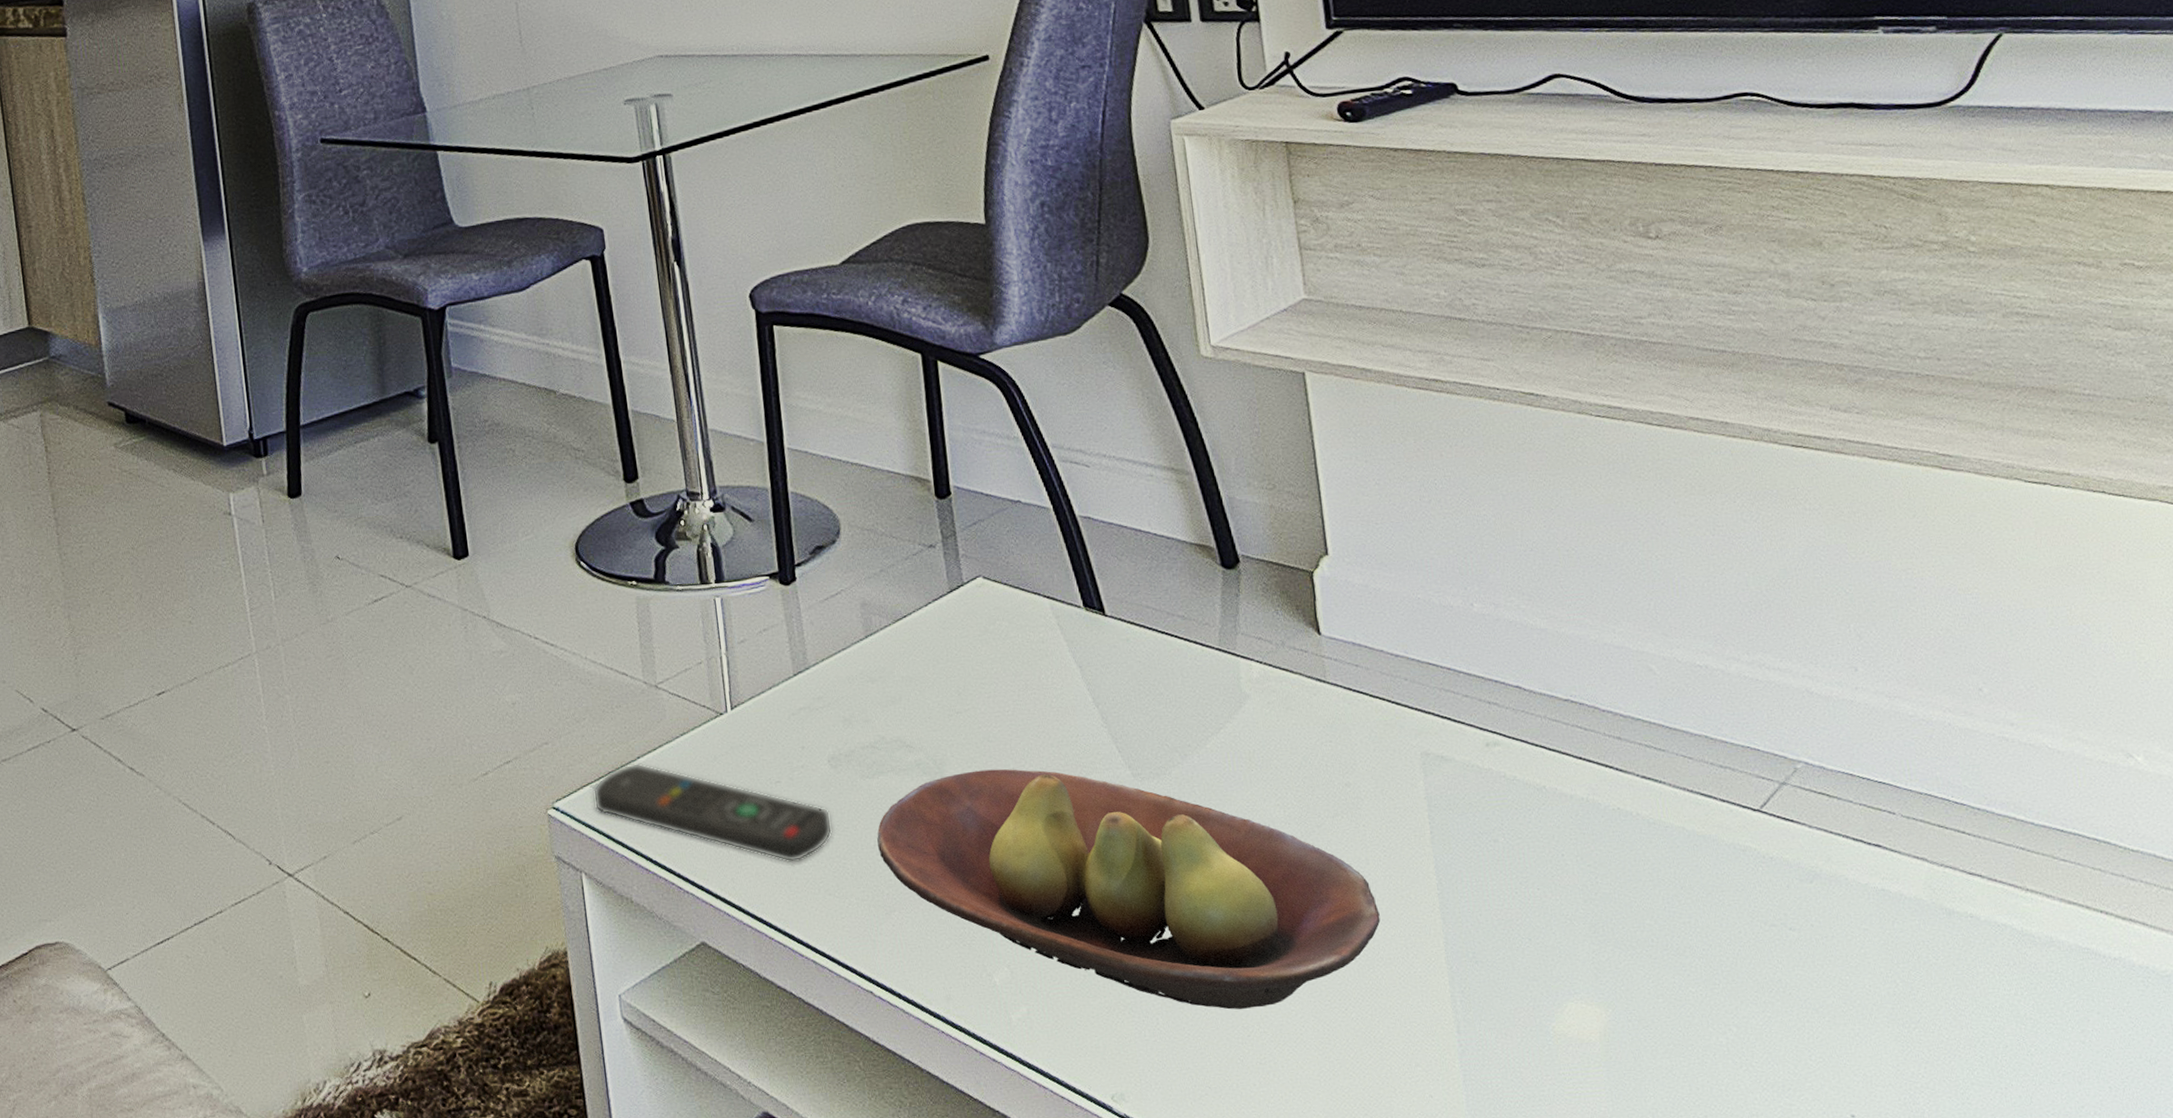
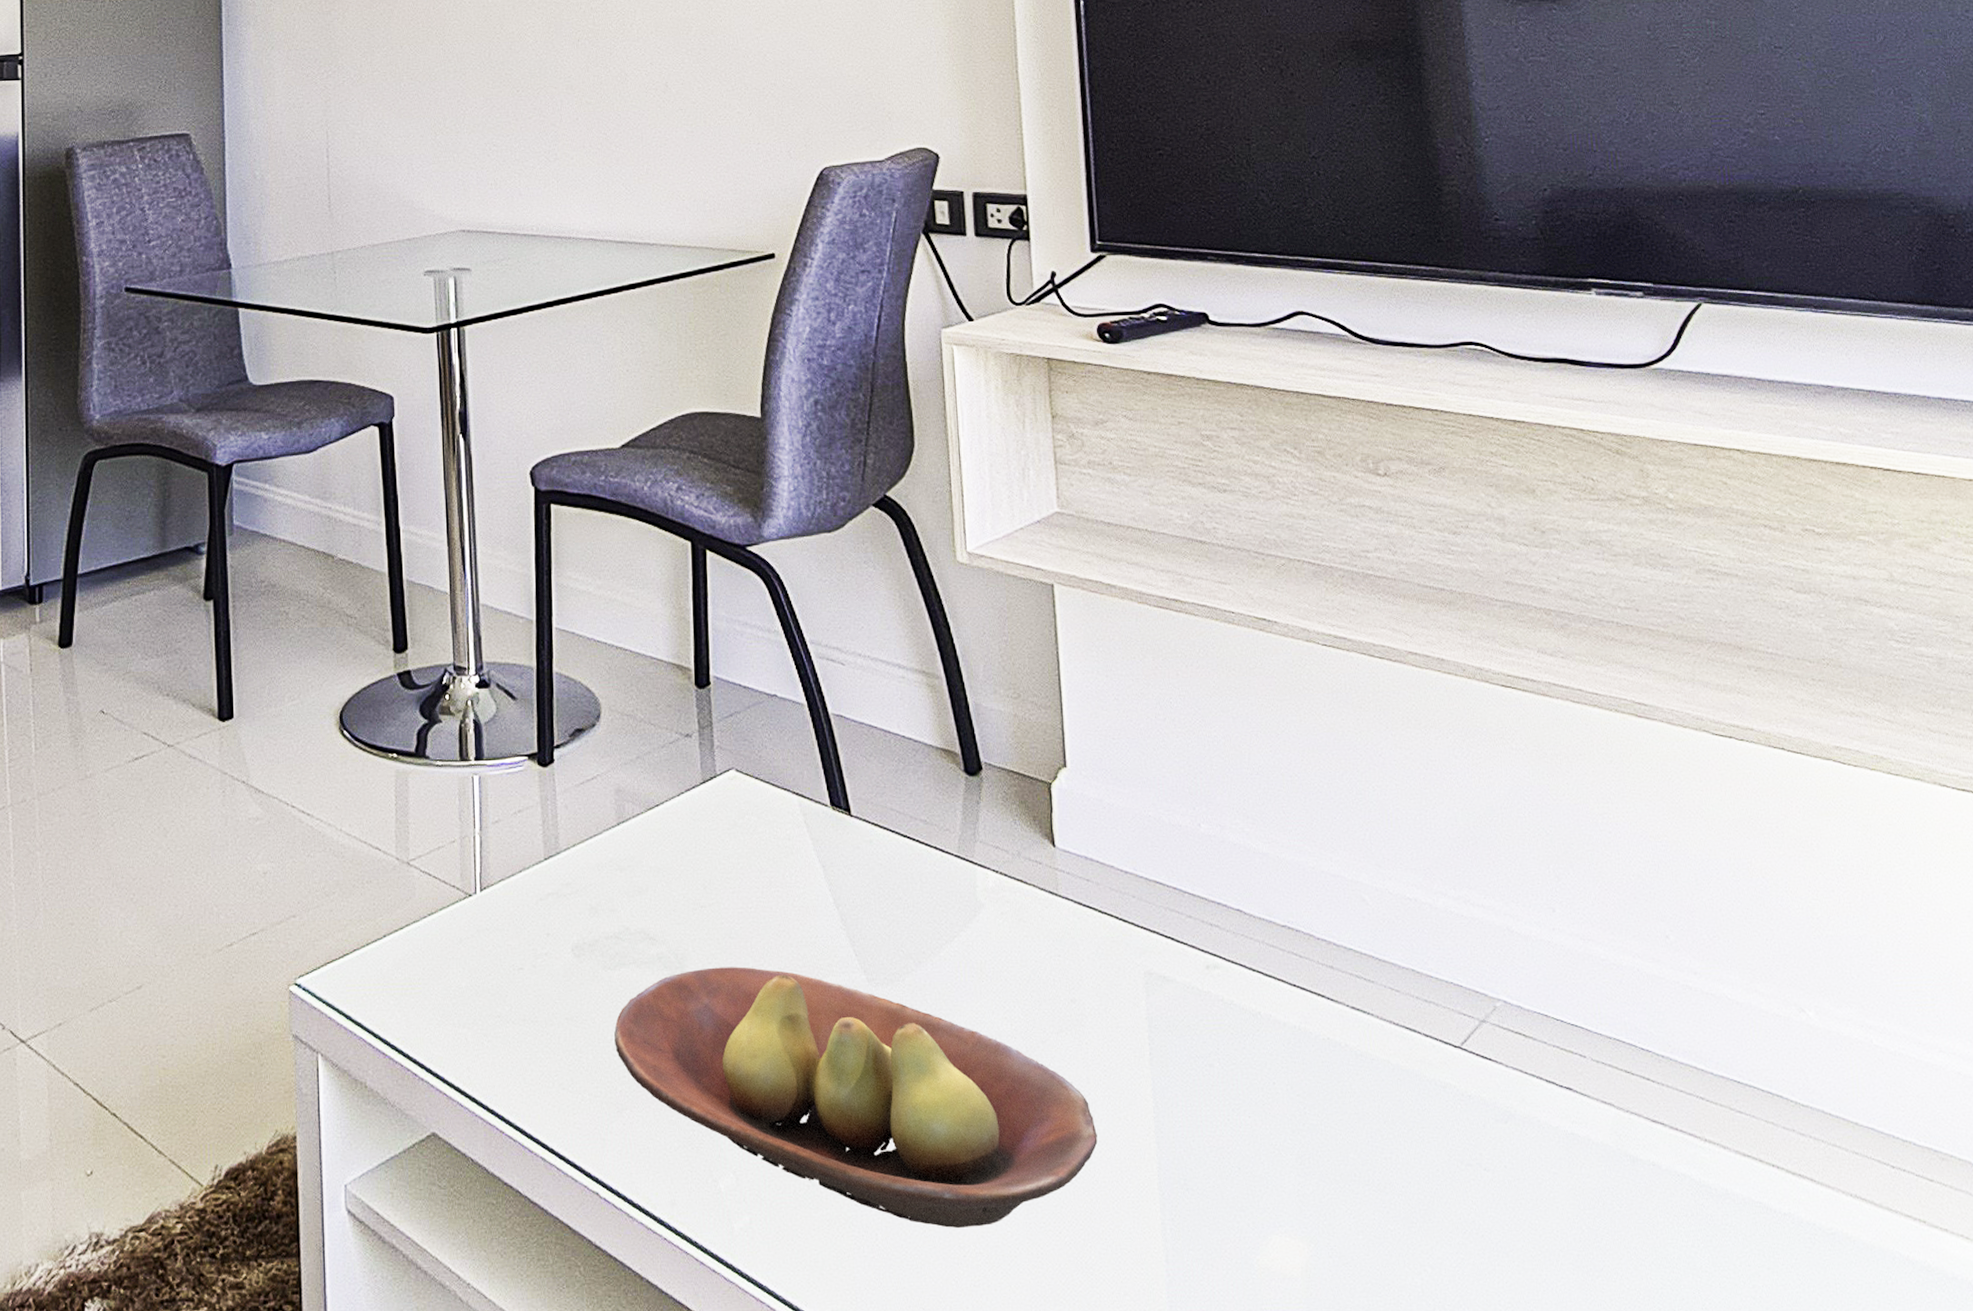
remote control: present [592,762,833,863] -> none [336,941,571,1053]

